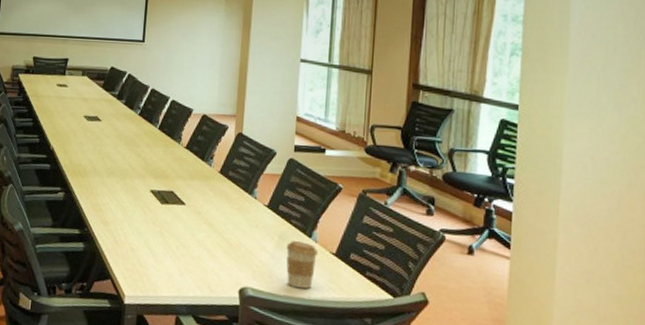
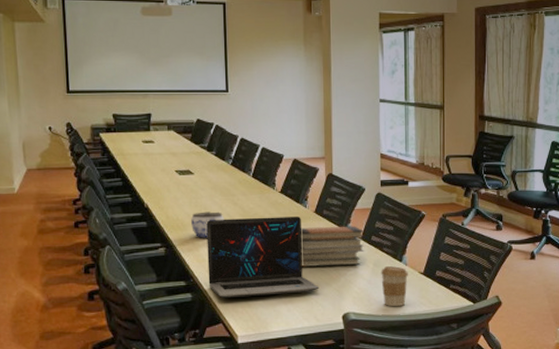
jar: none [92,160,126,188] -> present [191,211,224,238]
laptop: none [102,168,217,259] -> present [206,217,319,299]
book stack: none [199,187,272,235] -> present [300,226,365,267]

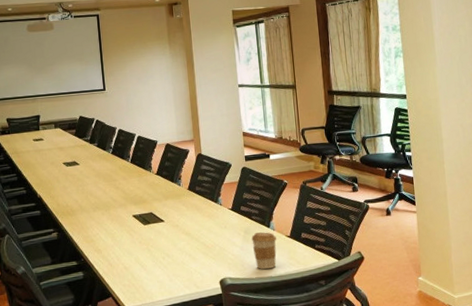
jar: present [191,211,224,238] -> none [79,196,108,221]
laptop: present [206,217,319,299] -> none [92,194,197,274]
book stack: present [300,226,365,267] -> none [176,198,235,239]

